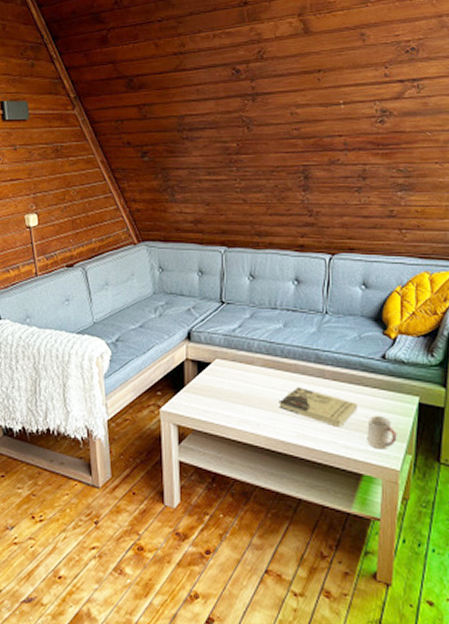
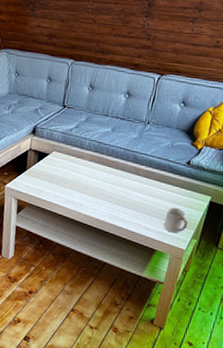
book: present [279,387,357,427] -> none [98,180,161,214]

